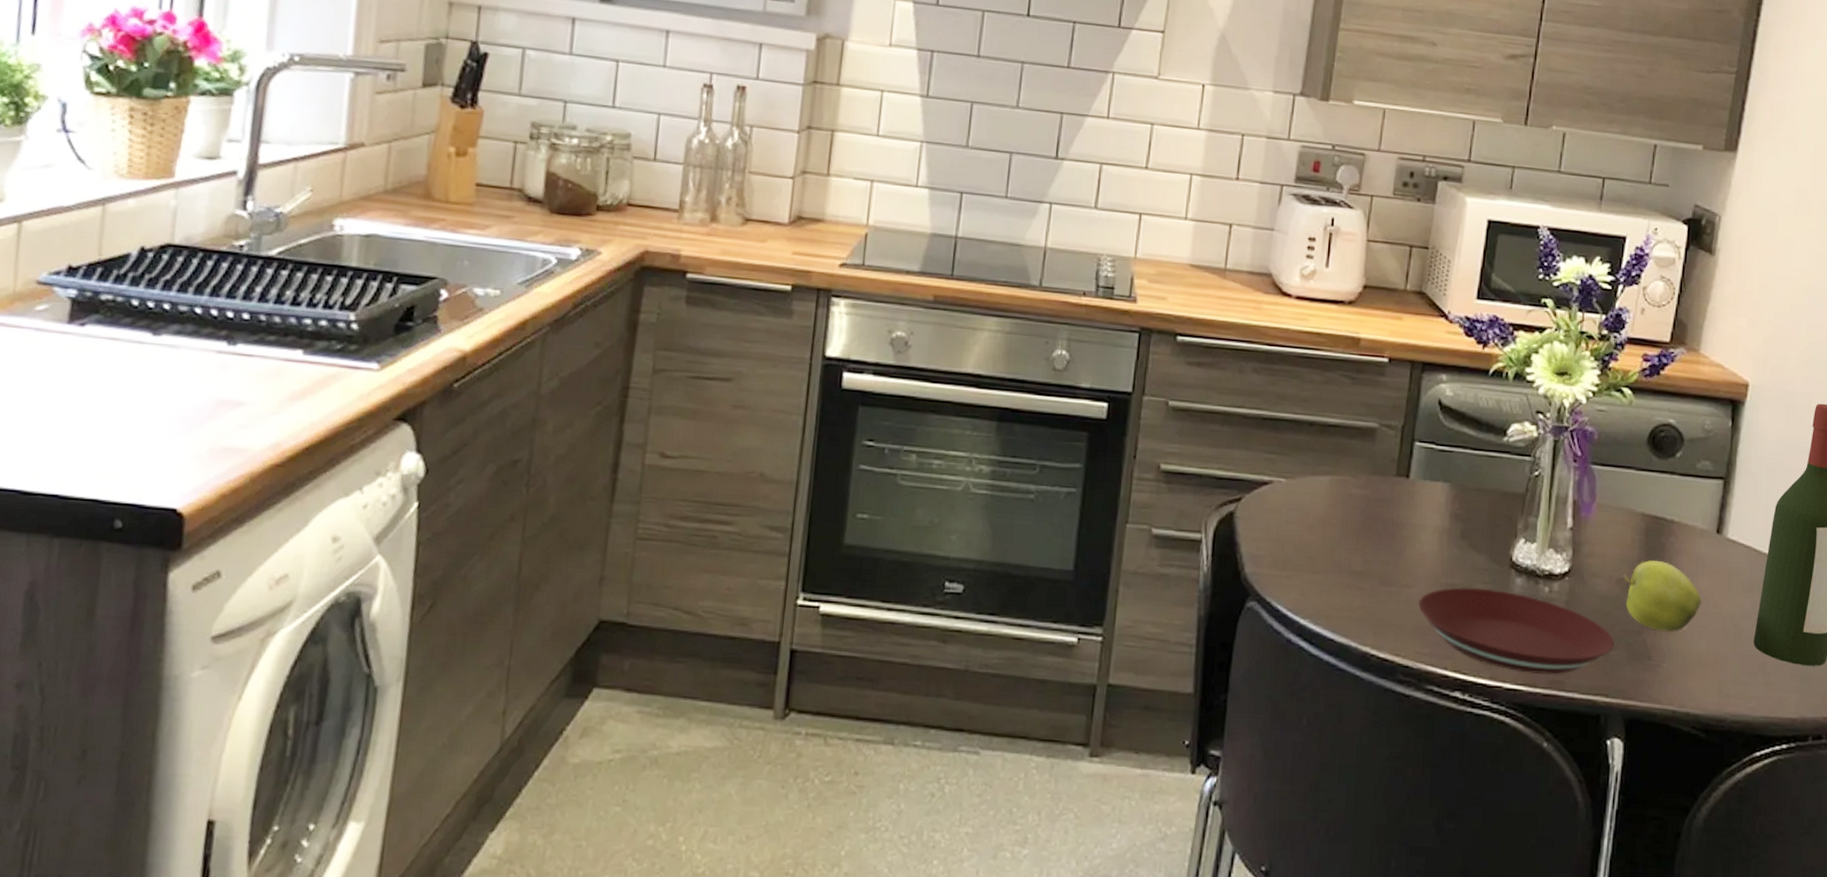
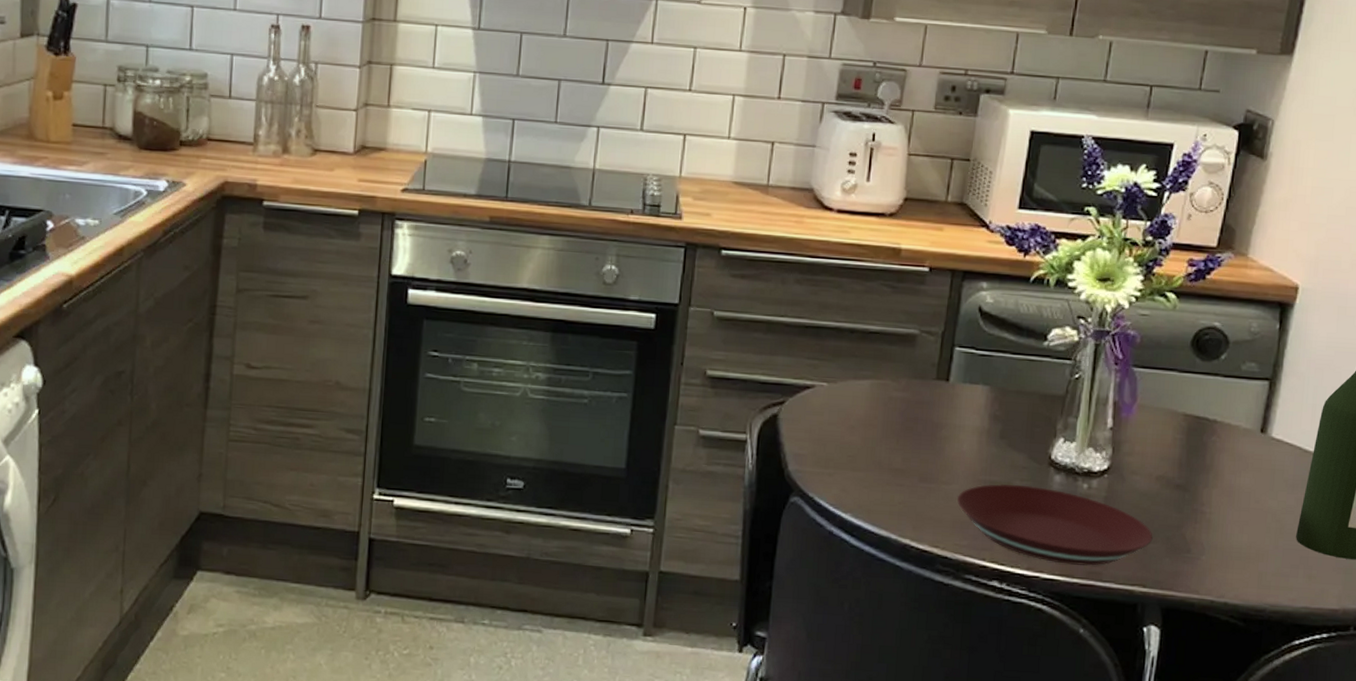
apple: present [1622,560,1702,633] -> none [1162,458,1244,528]

